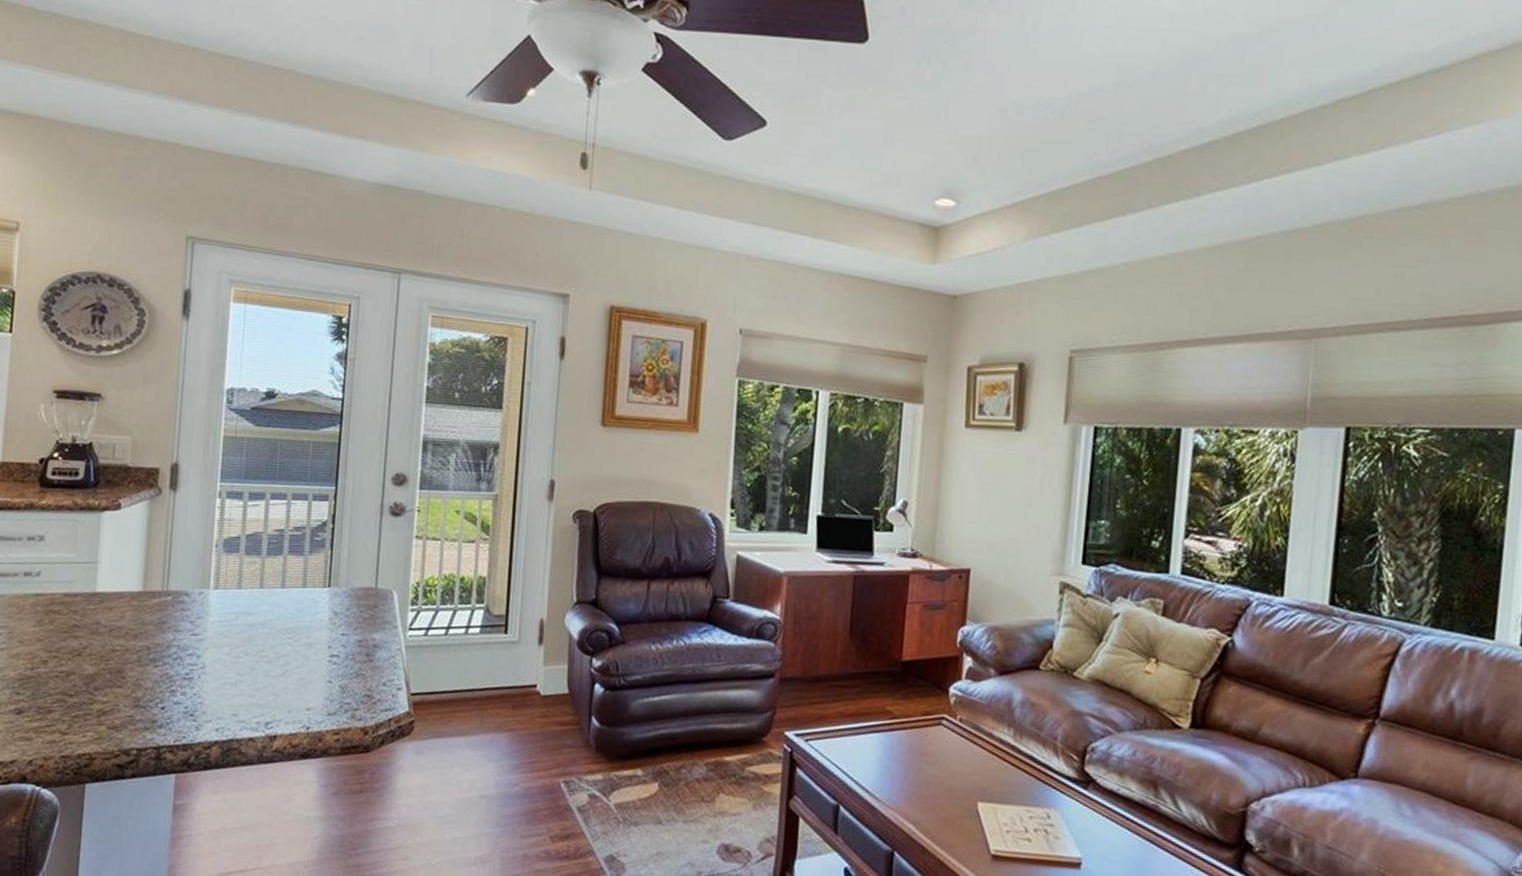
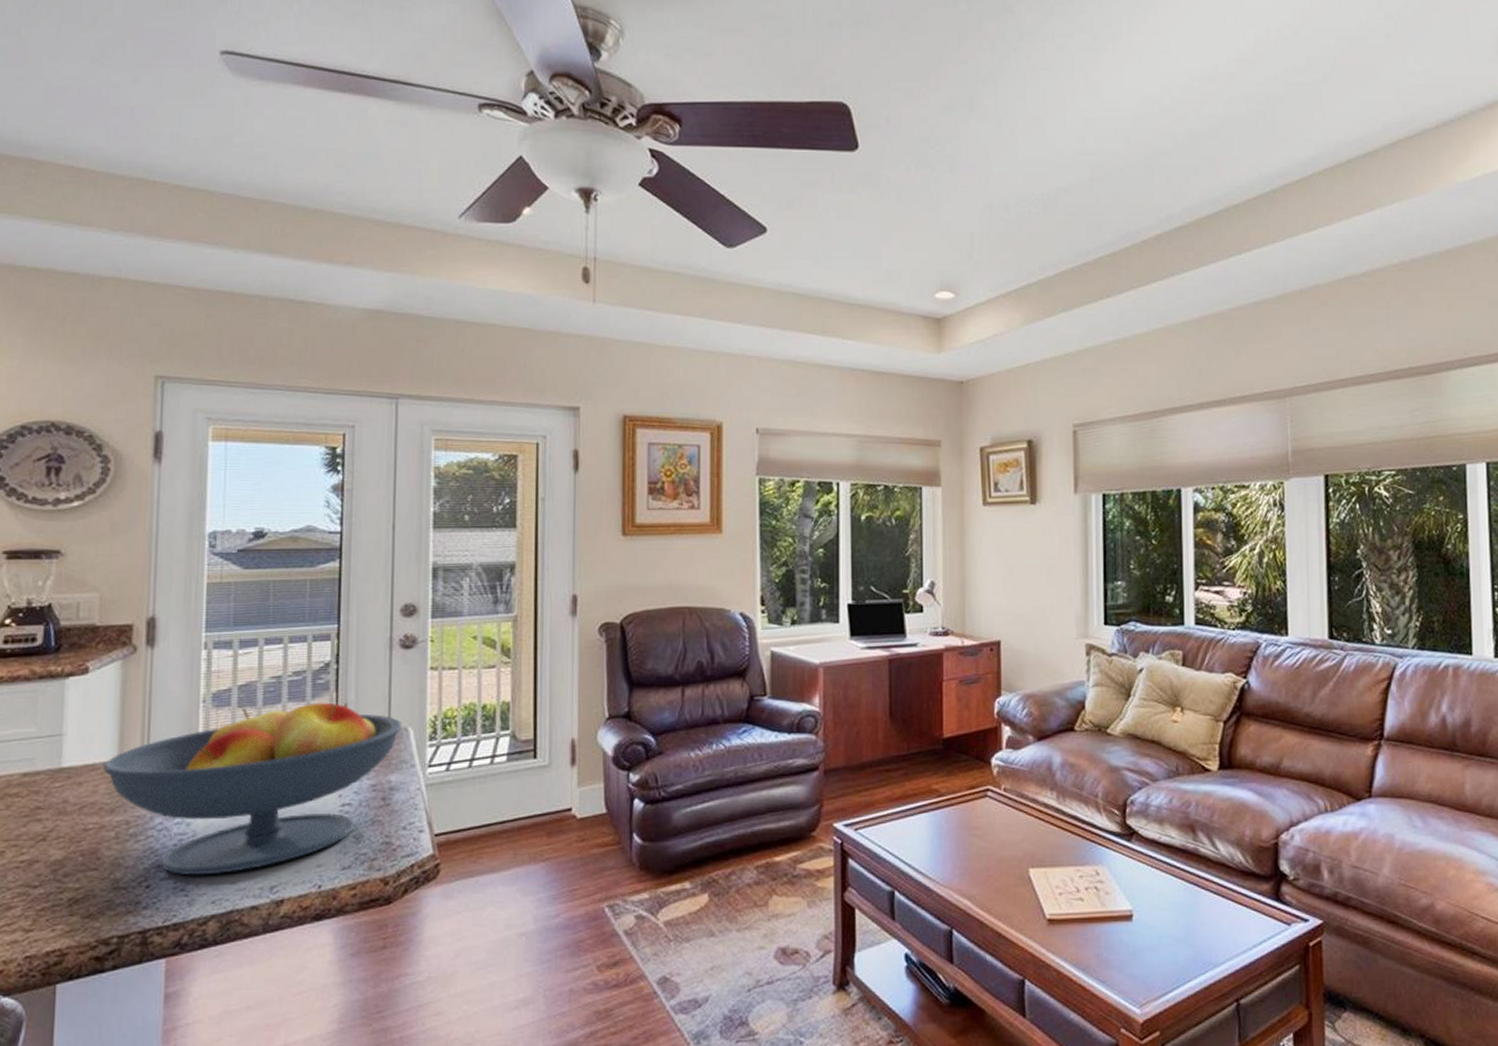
fruit bowl: none [130,556,388,705] -> present [104,702,403,876]

